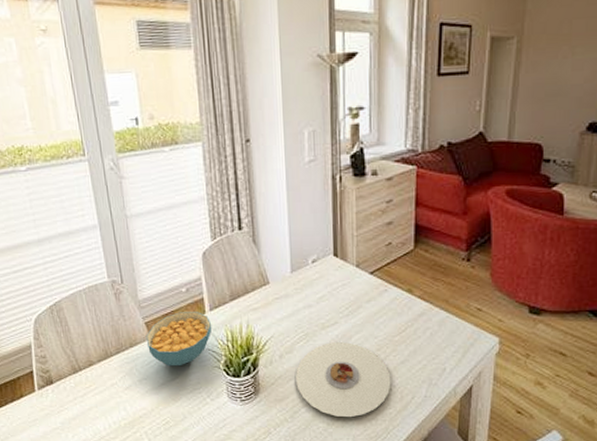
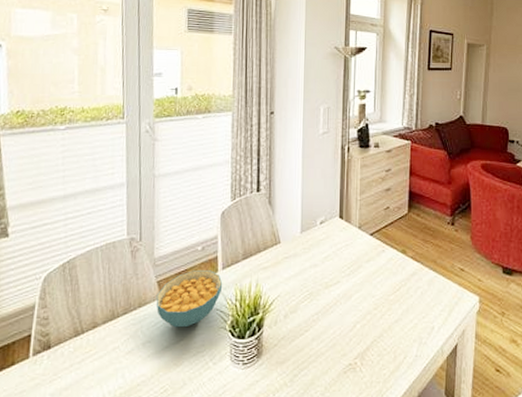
plate: present [296,342,391,418] -> none [298,301,386,380]

